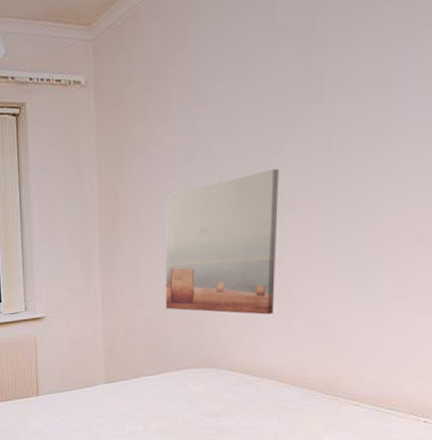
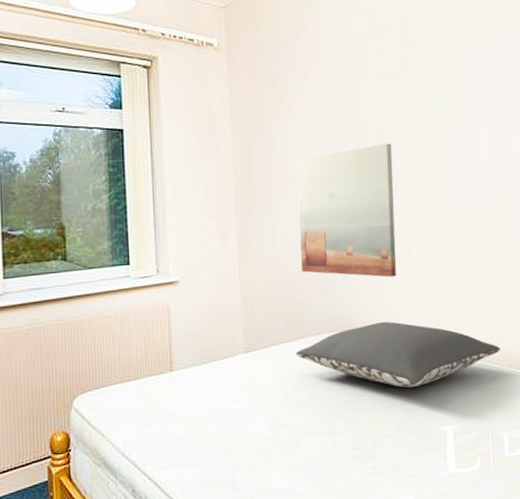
pillow: none [156,359,400,427] -> present [296,321,501,388]

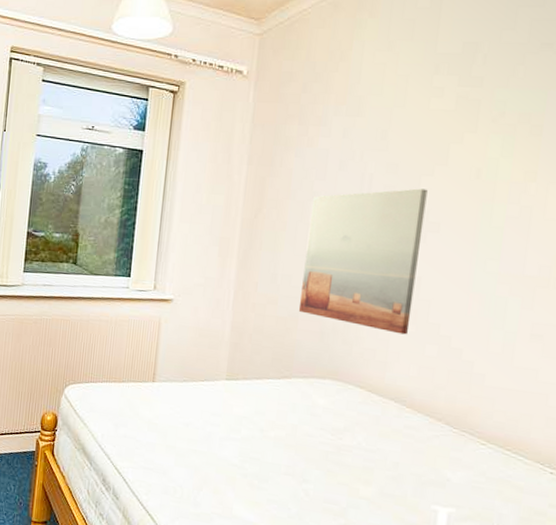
pillow: present [296,321,501,388] -> none [279,378,528,457]

